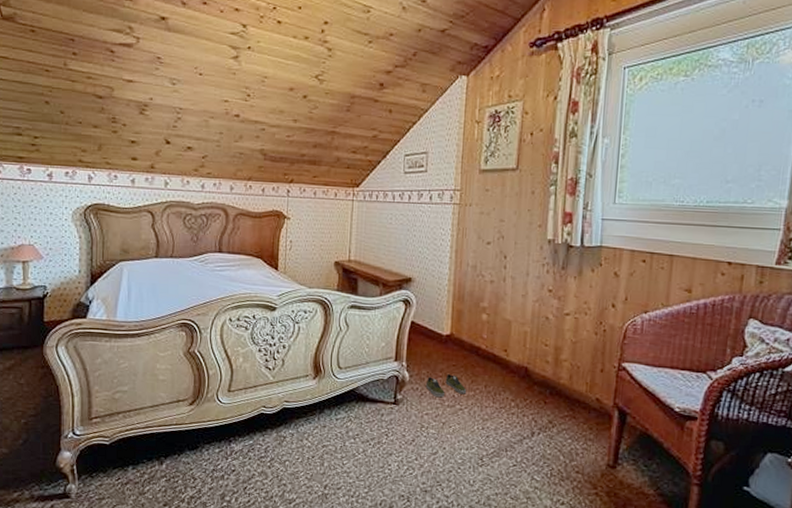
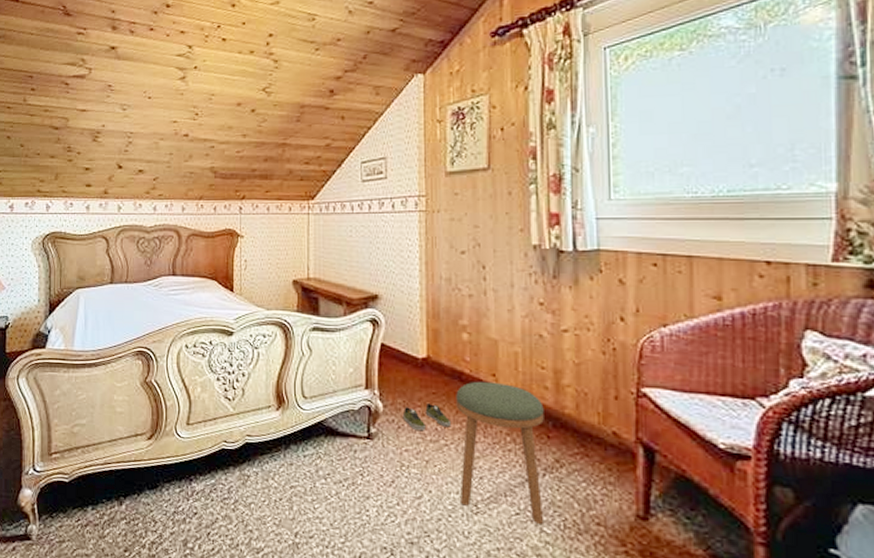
stool: none [469,355,544,473] -> present [456,381,544,524]

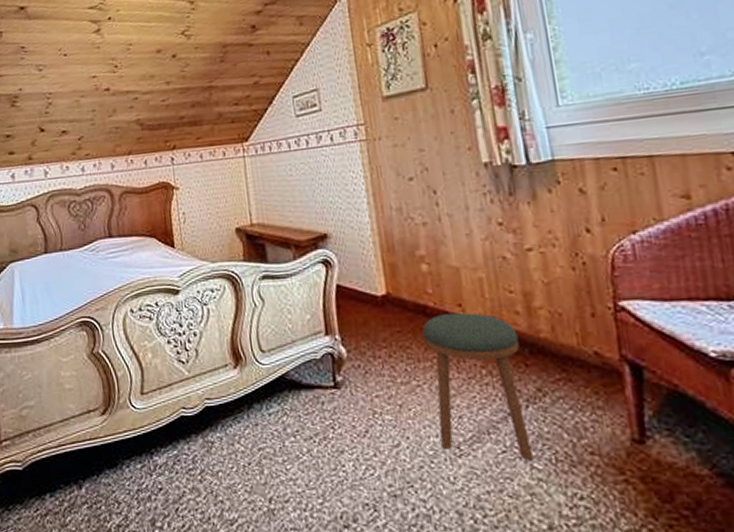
shoe: present [402,404,452,432] -> none [368,343,422,374]

